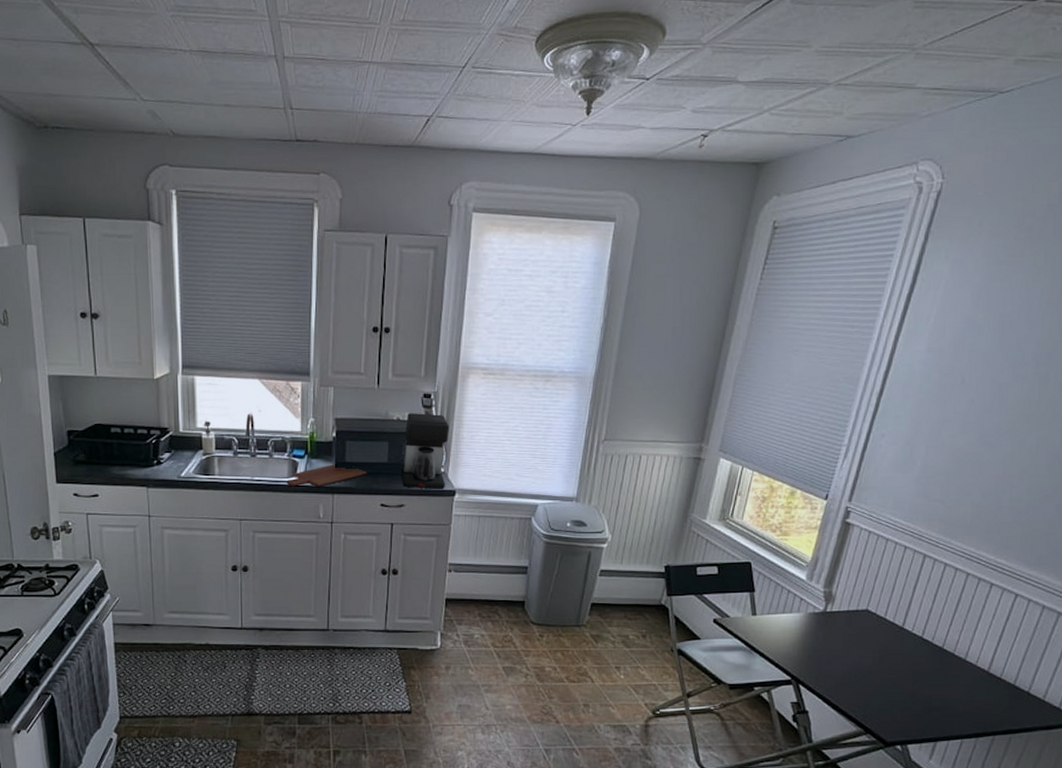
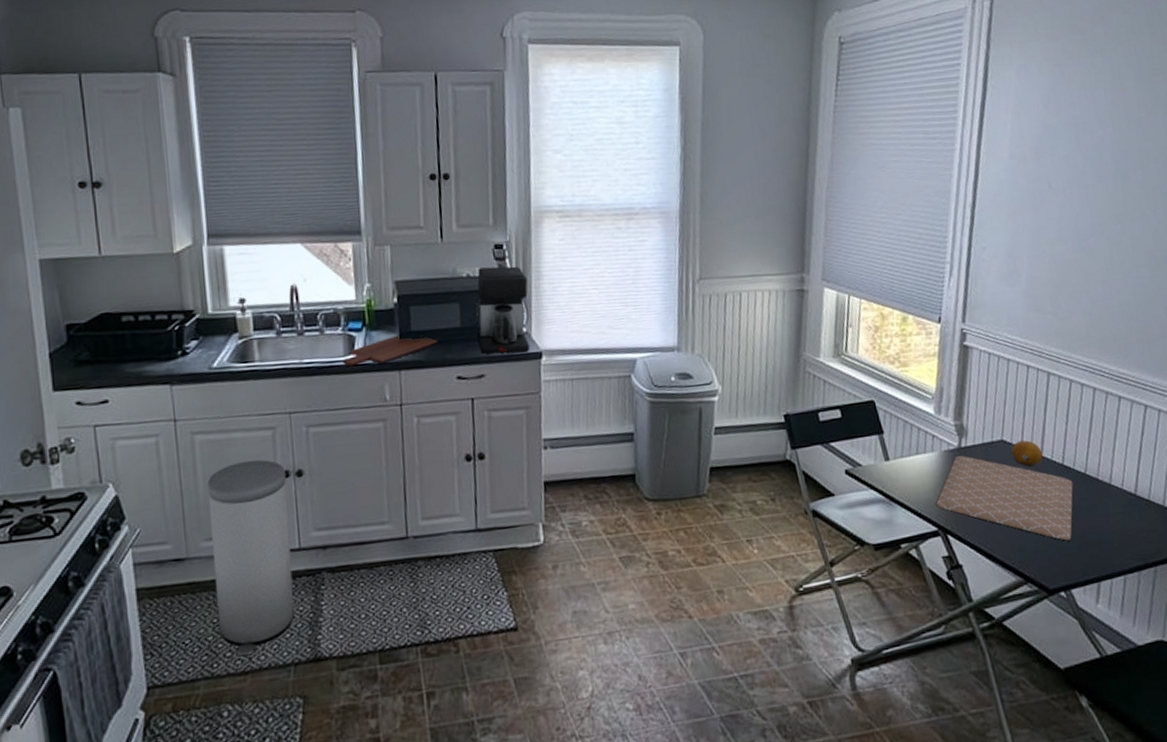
pedal bin: none [172,554,235,705] -> present [207,460,294,657]
placemat: none [792,619,928,703] -> present [935,455,1074,541]
fruit: none [873,613,904,635] -> present [1010,440,1043,466]

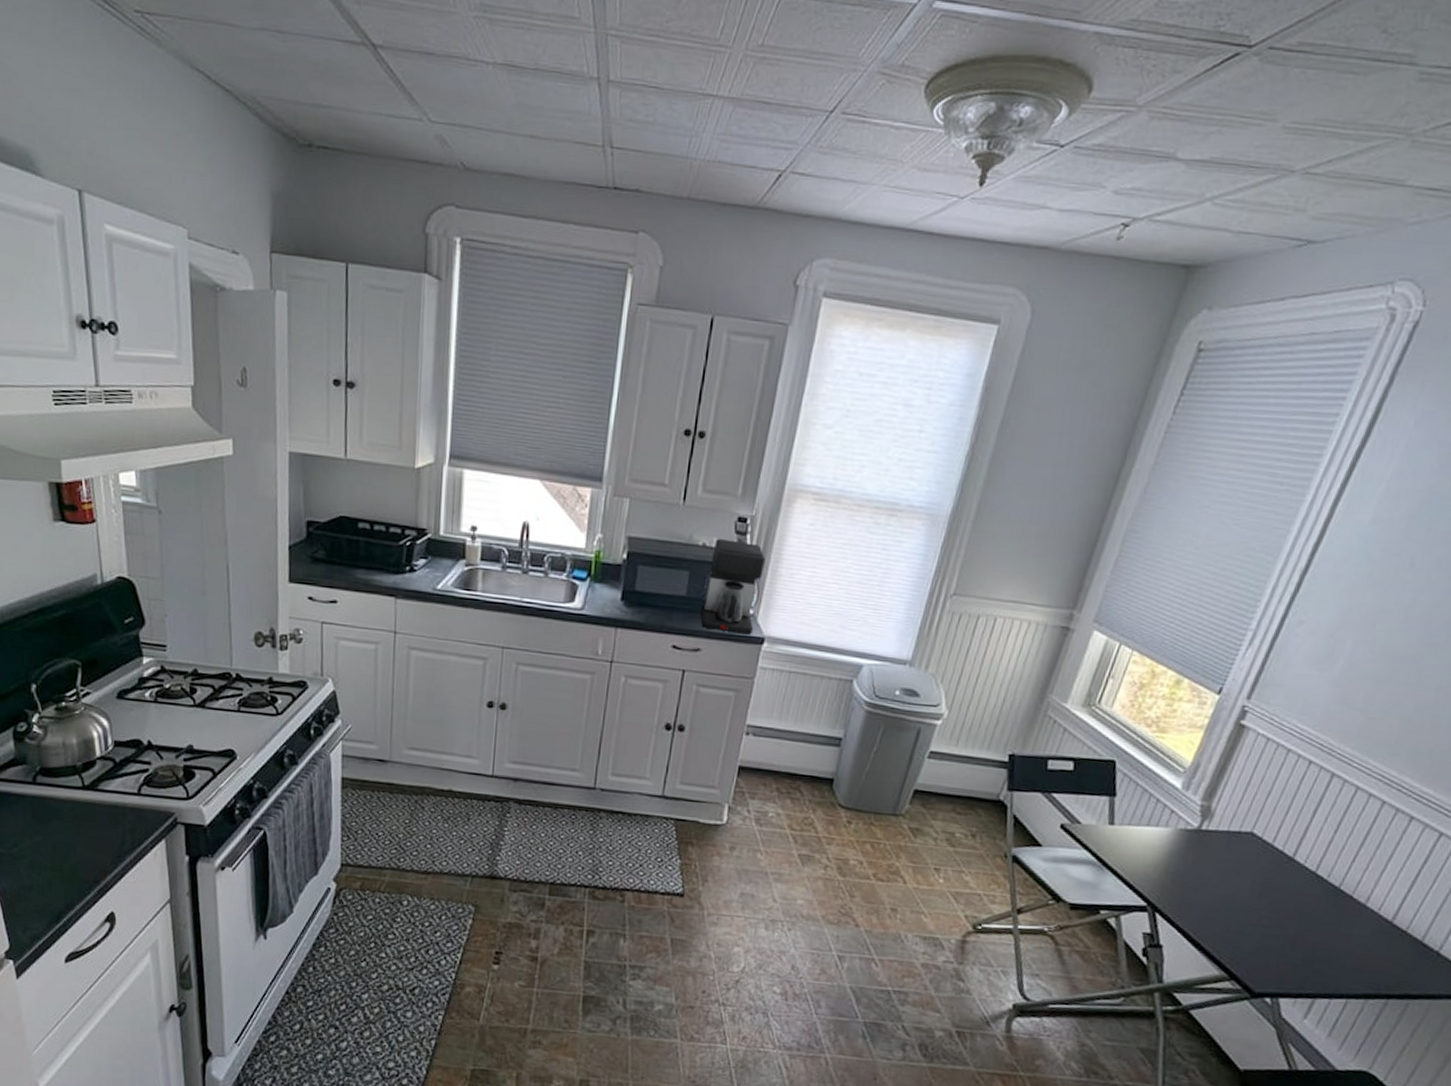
pedal bin: present [207,460,294,657] -> none [409,684,490,860]
cutting board: present [342,335,439,367] -> none [561,592,660,618]
placemat: present [935,455,1074,541] -> none [1151,837,1321,950]
fruit: present [1010,440,1043,466] -> none [1257,838,1296,866]

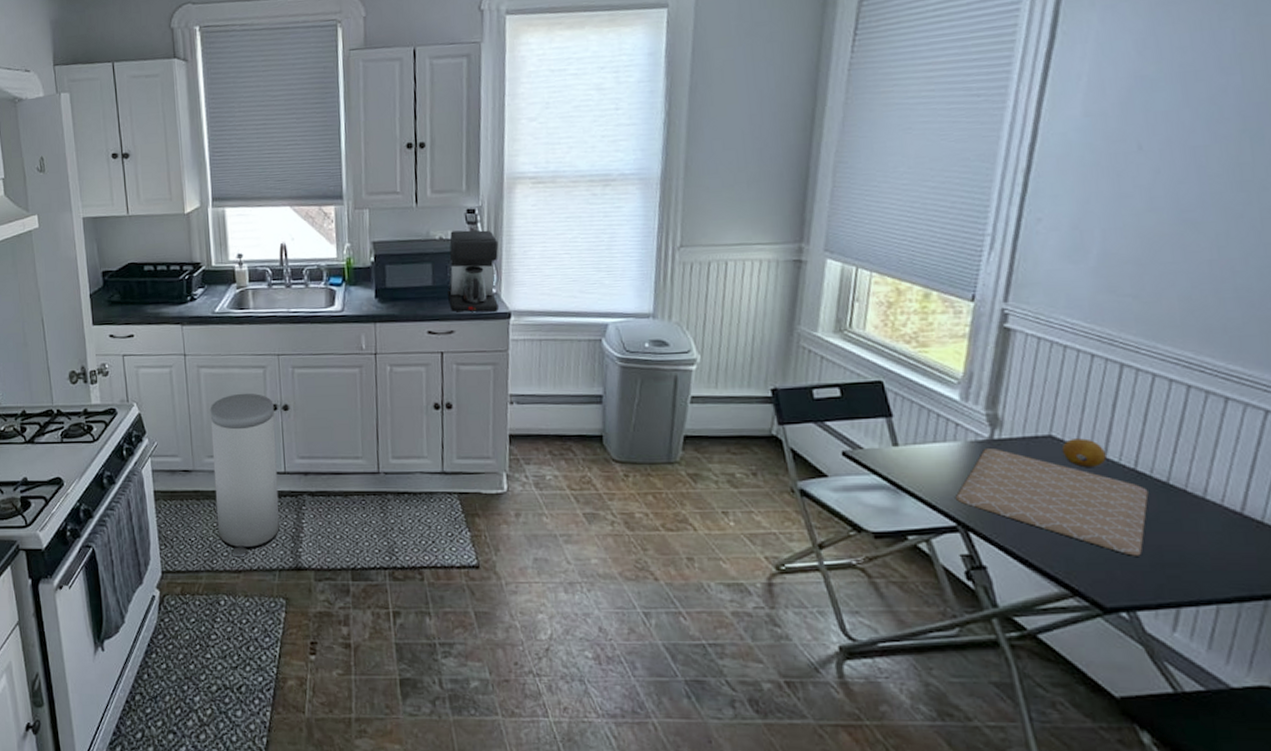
pedal bin: none [409,684,490,860] -> present [210,393,280,559]
placemat: none [1151,837,1321,950] -> present [954,449,1149,556]
fruit: none [1257,838,1296,866] -> present [1061,438,1107,467]

